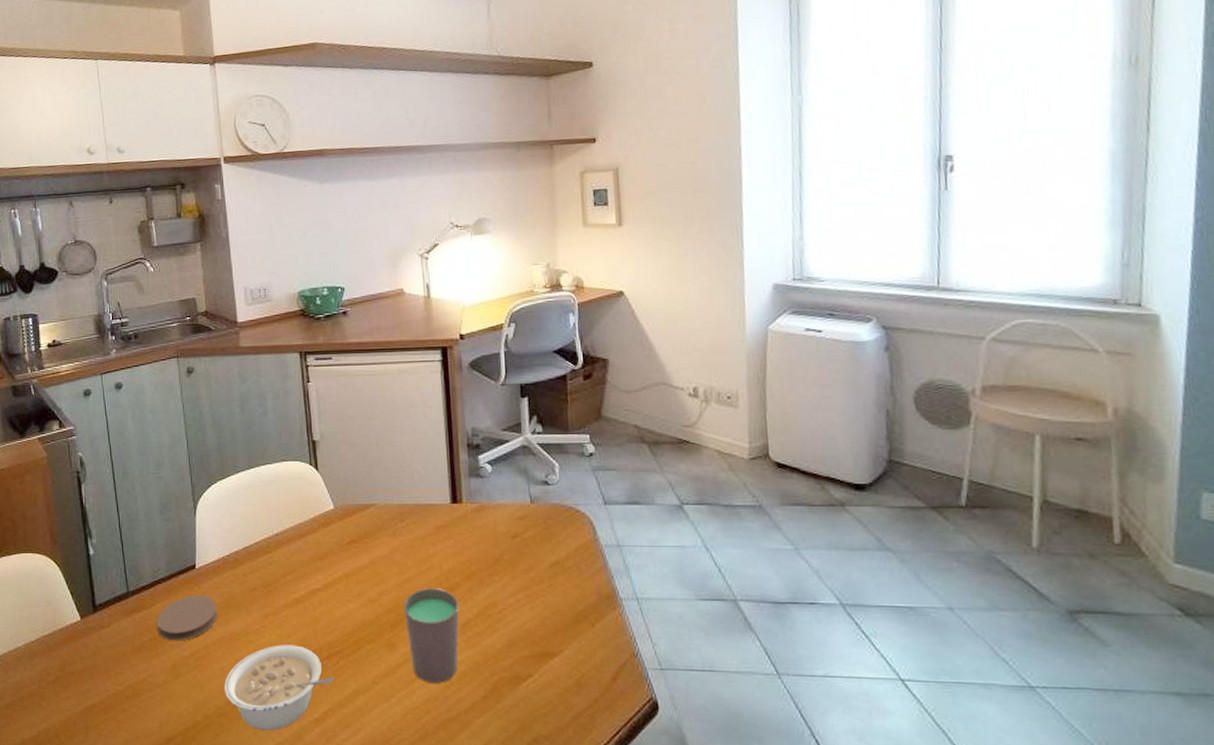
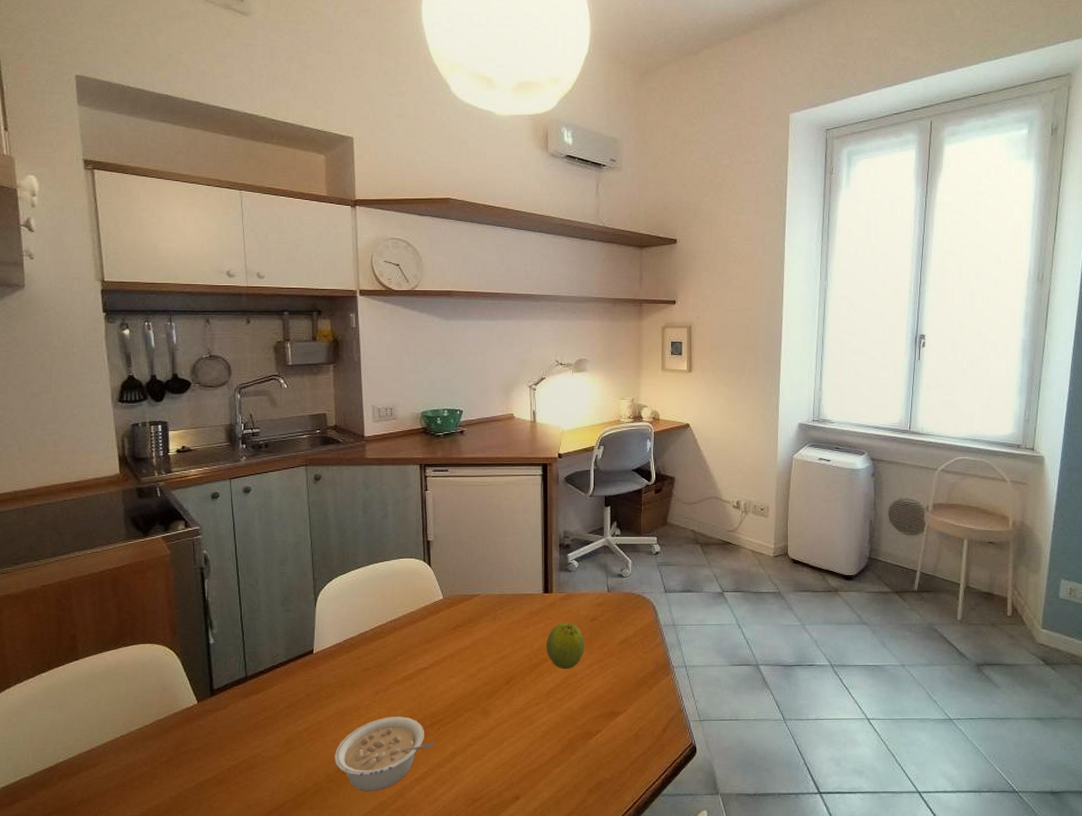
coaster: present [157,594,218,641] -> none [273,676,332,719]
cup: present [404,588,459,683] -> none [499,663,544,742]
fruit: none [457,539,506,598] -> present [545,622,585,670]

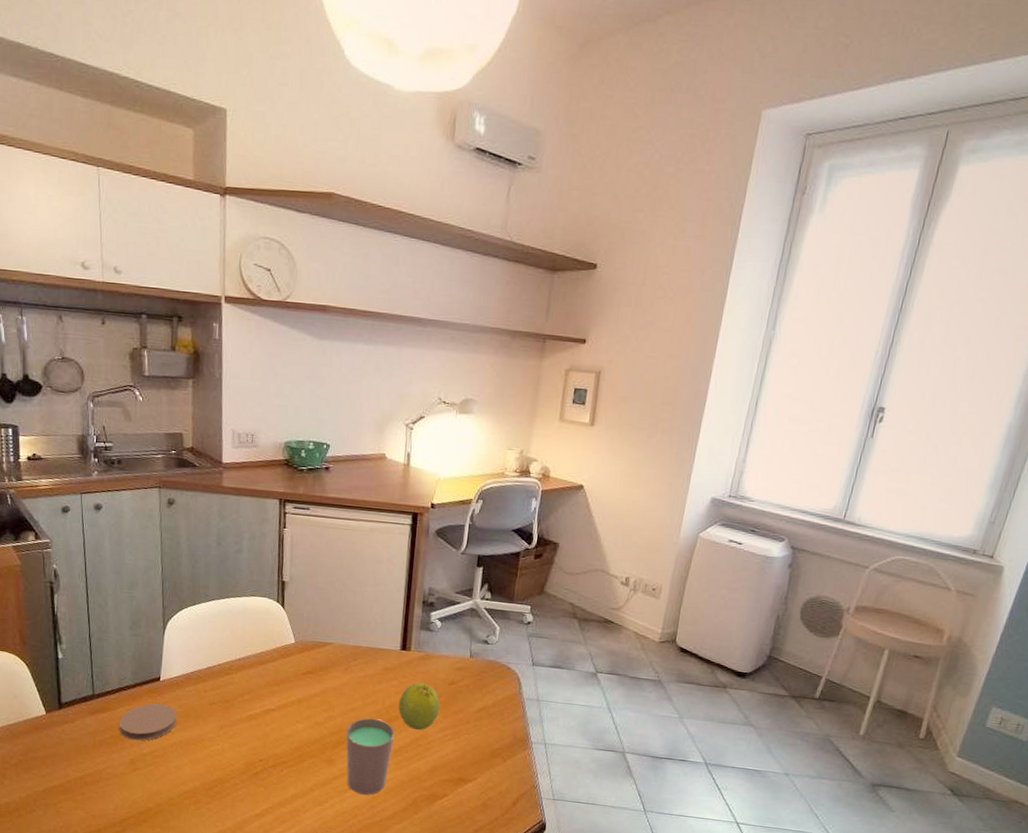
coaster: none [273,676,332,719] -> present [119,703,177,741]
legume: present [334,716,436,792] -> none [176,752,278,820]
cup: none [499,663,544,742] -> present [346,718,394,795]

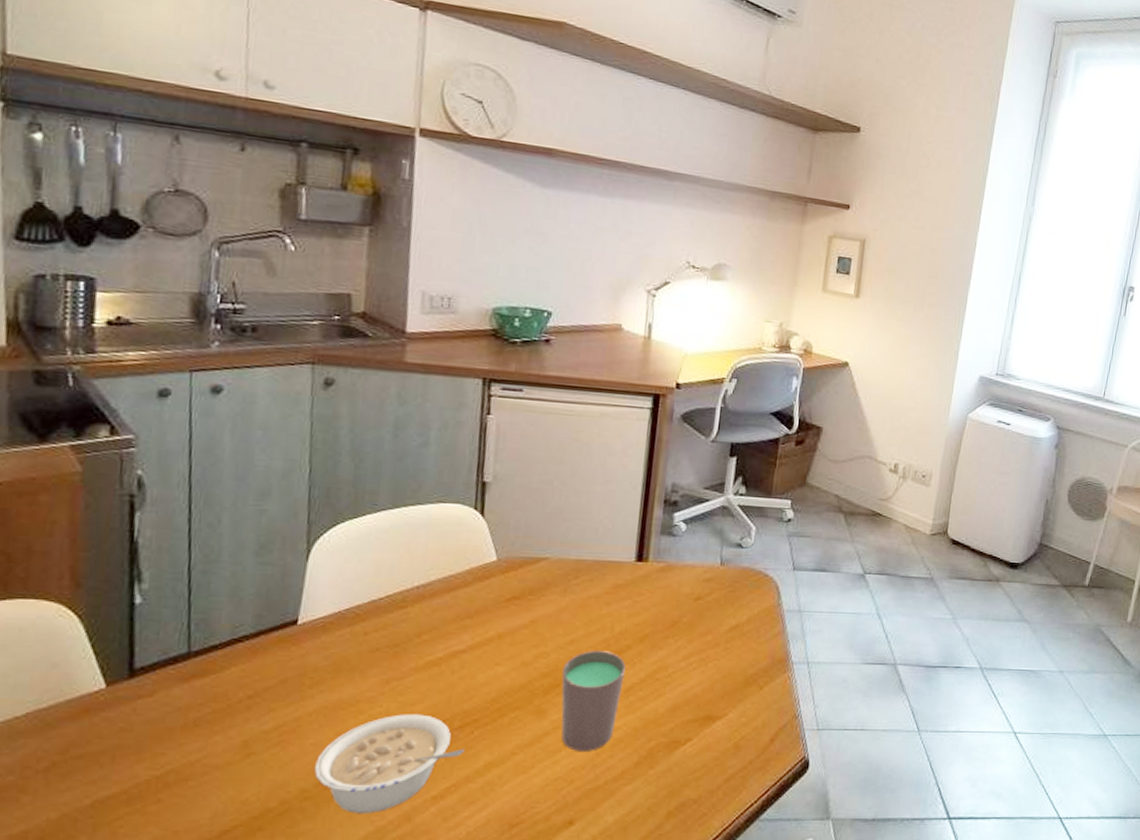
coaster: present [119,703,177,741] -> none [227,656,321,713]
legume: none [176,752,278,820] -> present [313,714,466,813]
fruit: present [398,682,440,731] -> none [631,600,684,661]

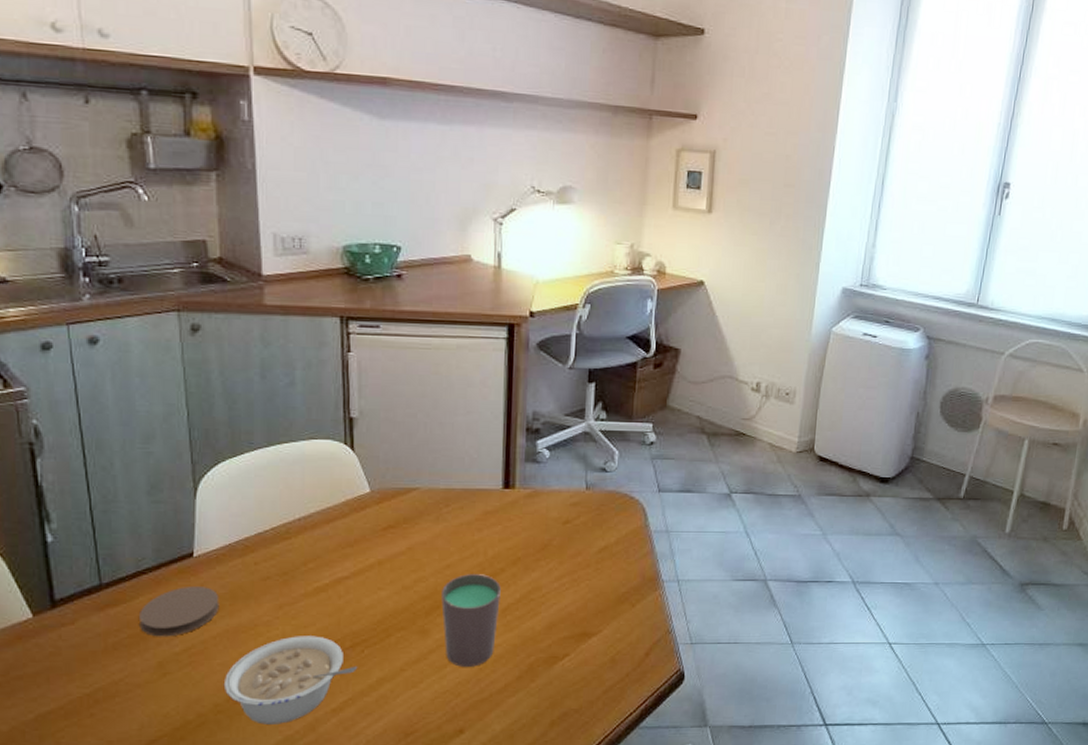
coaster: none [227,656,321,713] -> present [140,585,220,637]

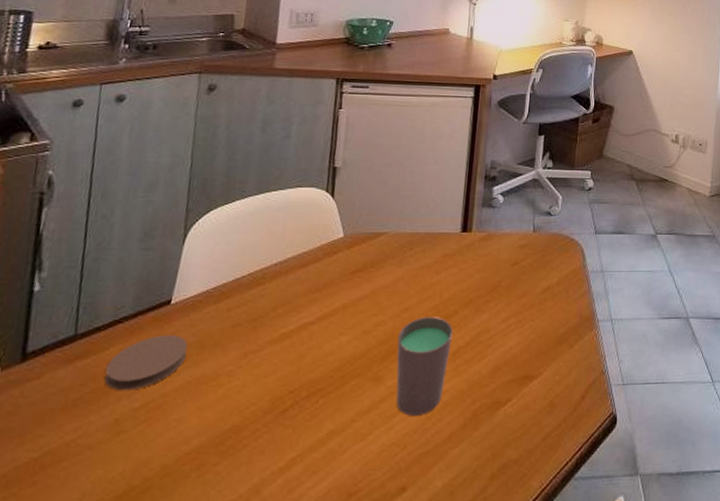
legume: present [223,636,358,725] -> none [175,385,311,489]

